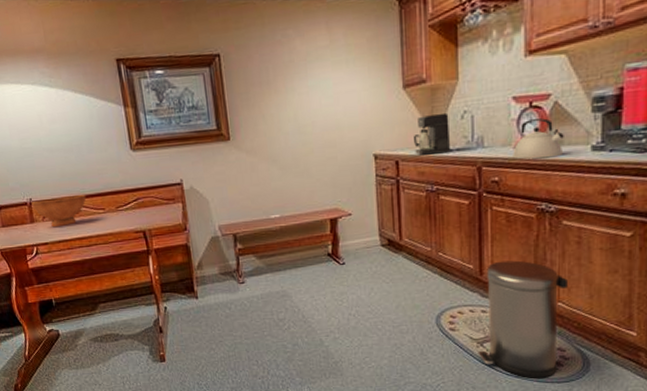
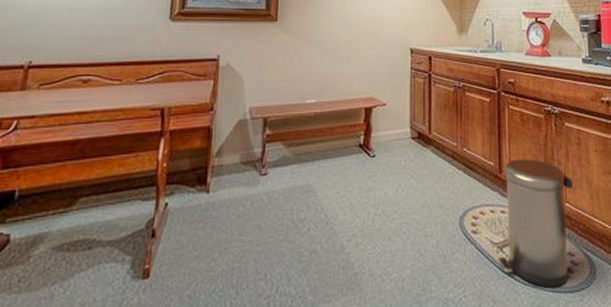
bowl: present [31,194,86,228] -> none [29,61,103,98]
coffee maker: present [414,112,451,155] -> none [445,18,476,53]
kettle: present [513,118,564,160] -> none [524,32,562,66]

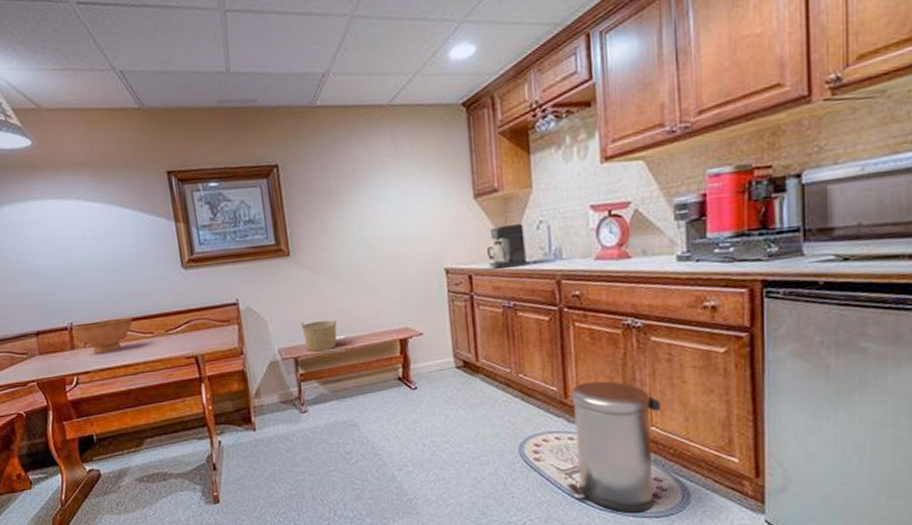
bowl: none [29,61,103,98] -> present [72,316,133,355]
basket: none [276,83,311,114] -> present [301,319,337,352]
coffee maker: none [445,18,476,53] -> present [487,223,528,269]

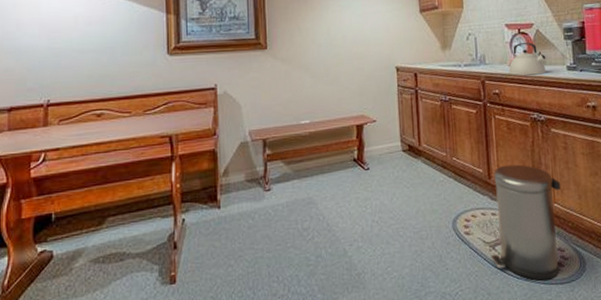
bowl: present [72,316,133,355] -> none [48,96,113,132]
basket: present [301,319,337,352] -> none [272,105,304,135]
coffee maker: present [487,223,528,269] -> none [429,34,460,69]
kettle: none [593,227,647,272] -> present [508,43,546,76]

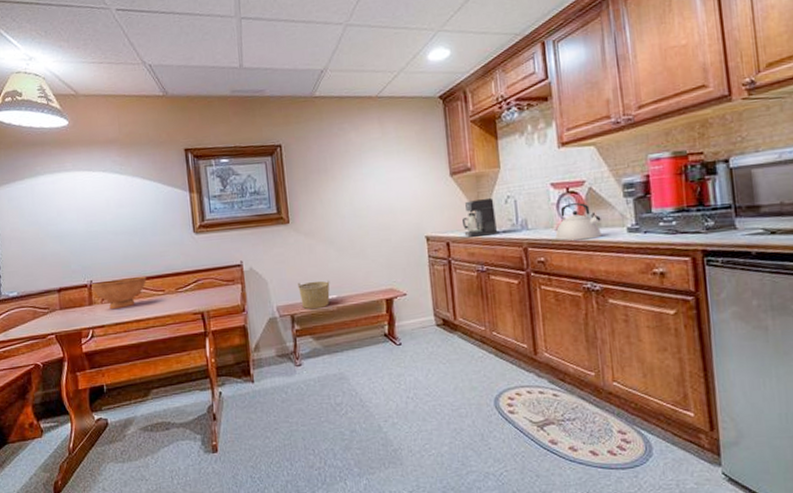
bowl: none [48,96,113,132] -> present [91,276,147,310]
basket: none [272,105,304,135] -> present [298,280,330,310]
coffee maker: none [429,34,460,69] -> present [463,197,498,237]
pedal bin: present [491,164,560,281] -> none [539,339,621,465]

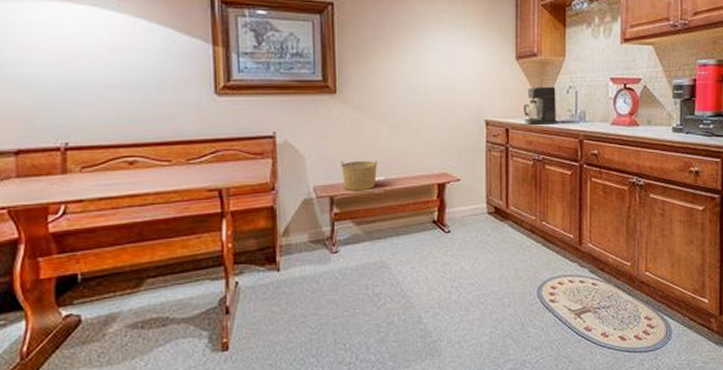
bowl: present [91,276,147,310] -> none [67,141,148,181]
kettle: present [555,203,601,241] -> none [610,100,651,136]

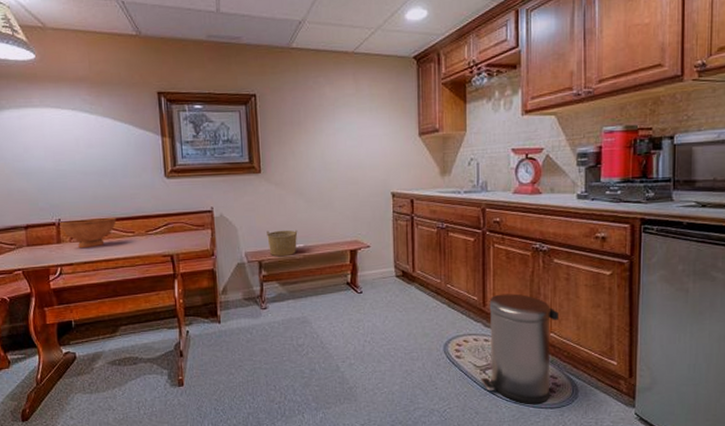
bowl: none [67,141,148,181] -> present [60,217,117,249]
coffee maker: present [524,86,557,125] -> none [427,159,460,195]
pedal bin: none [575,230,654,349] -> present [481,293,558,404]

